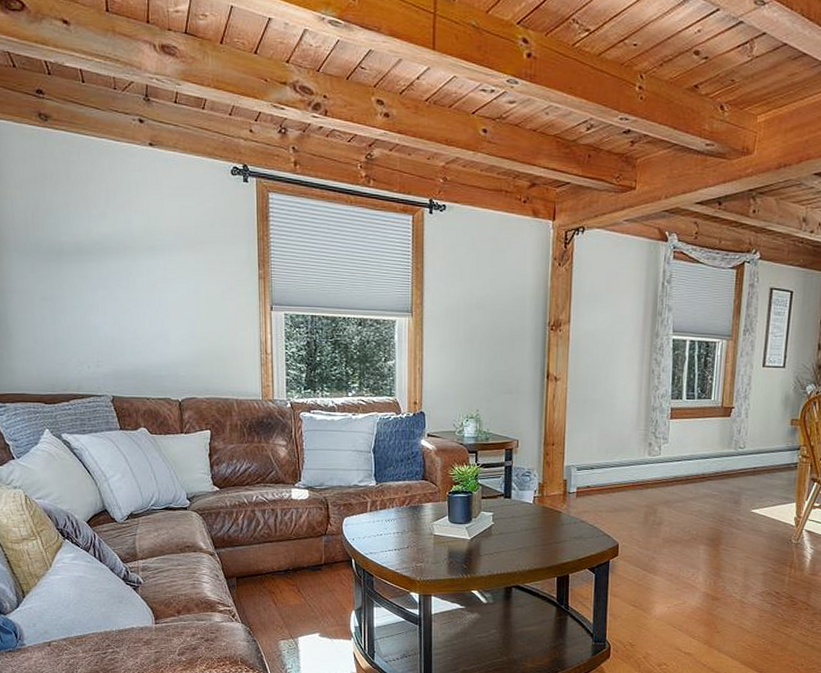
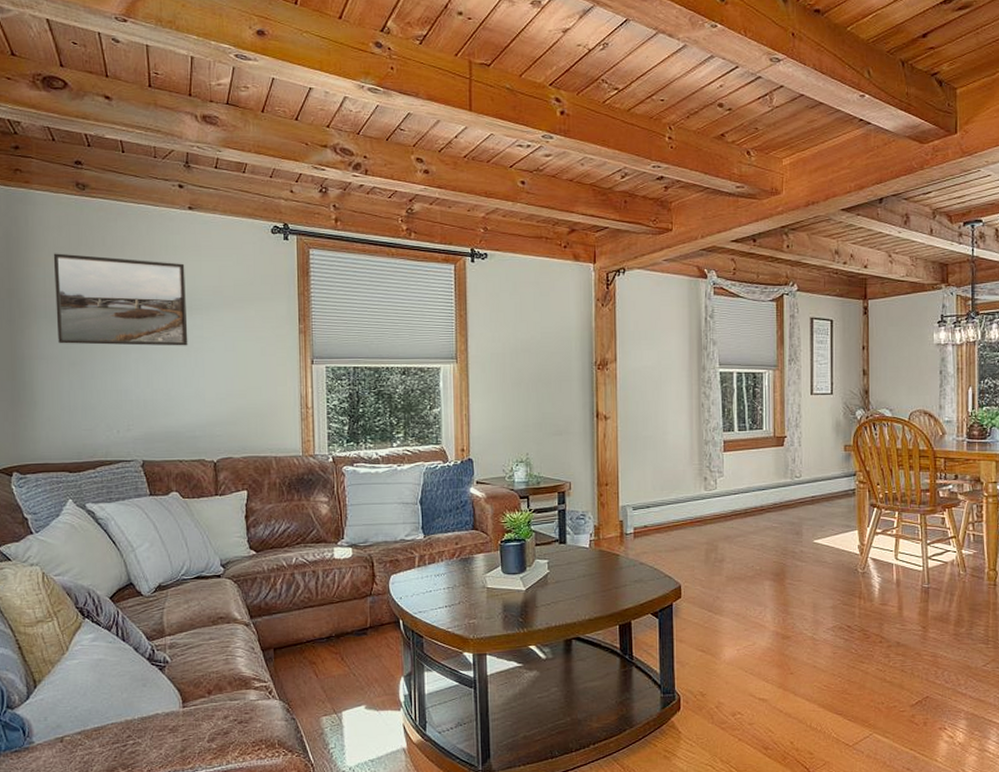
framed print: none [19,186,152,286] -> present [53,253,188,346]

